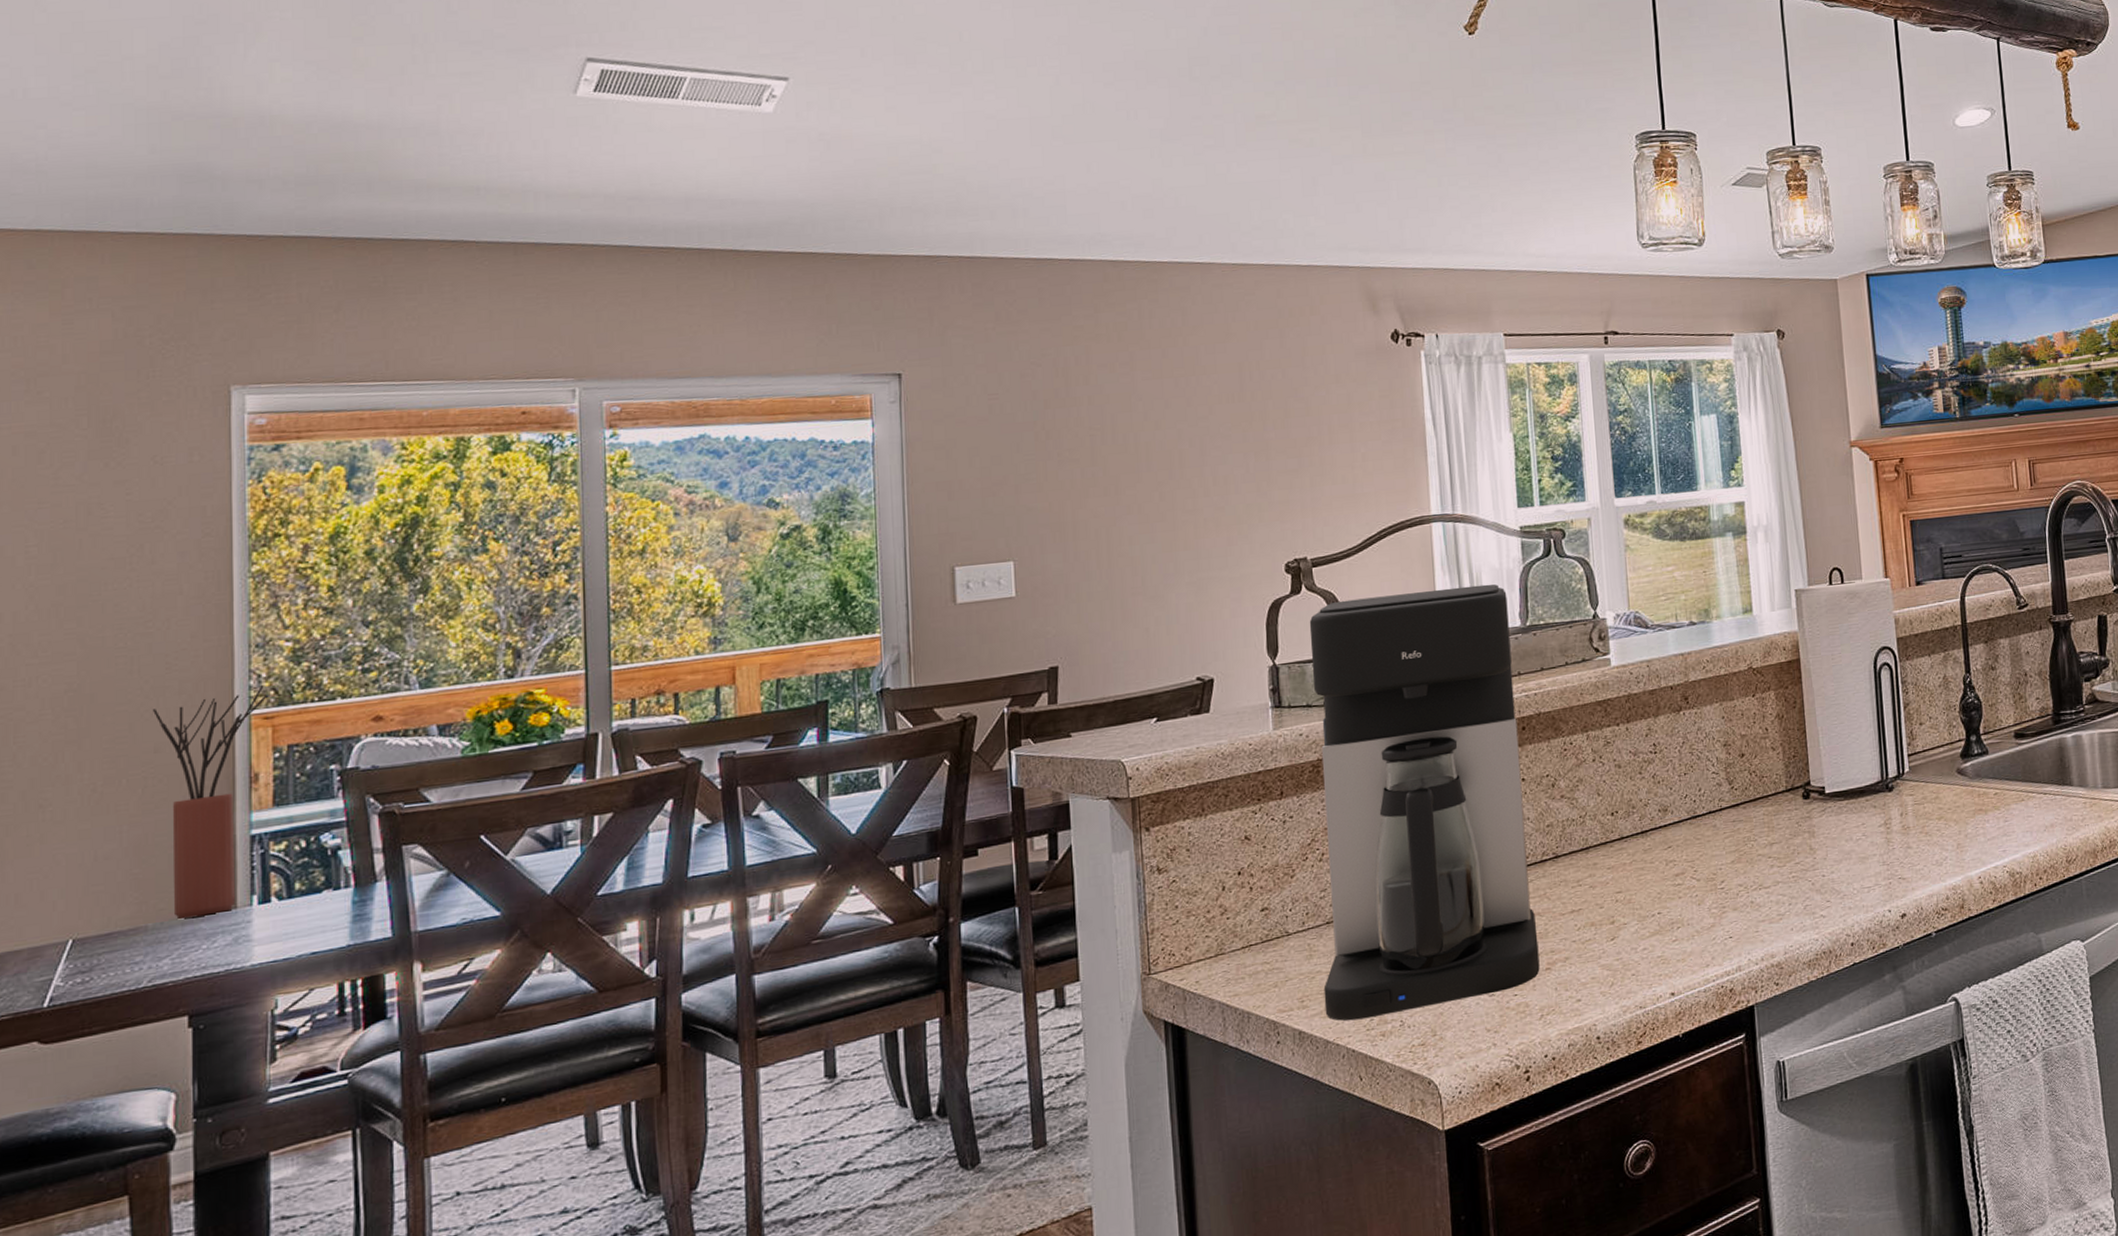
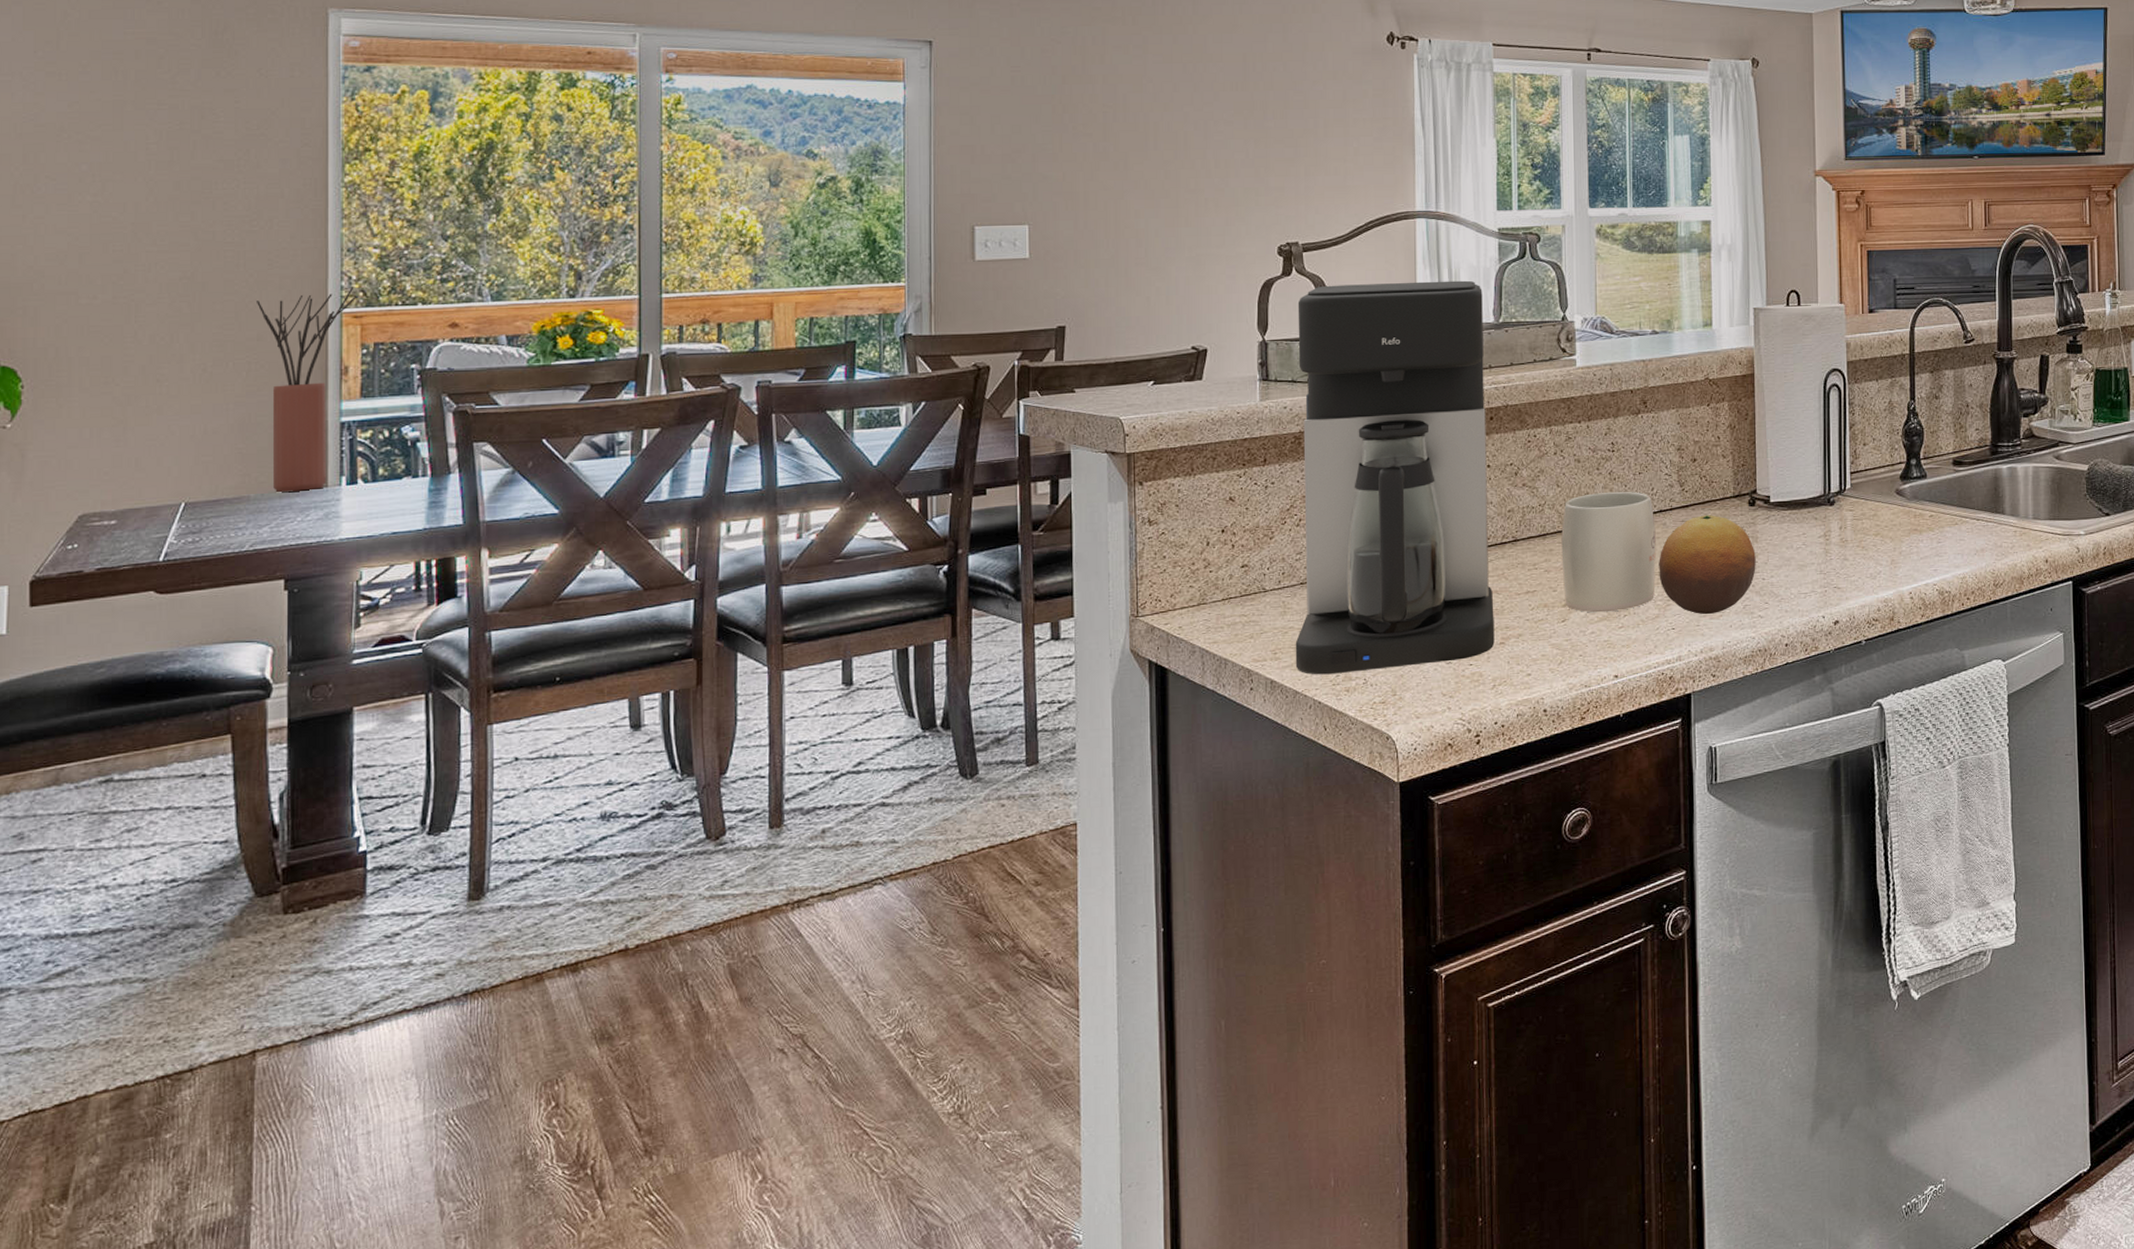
mug: none [1605,794,1709,928] -> present [1561,491,1656,613]
fruit: none [1711,812,1815,919] -> present [1659,515,1756,615]

